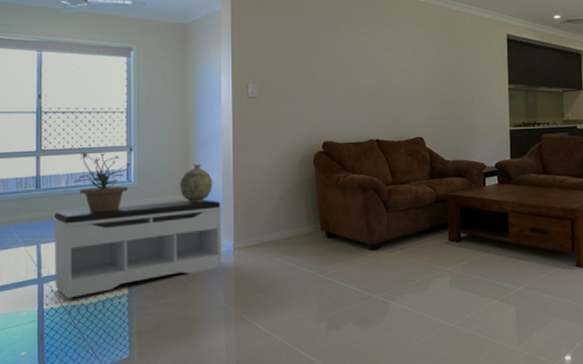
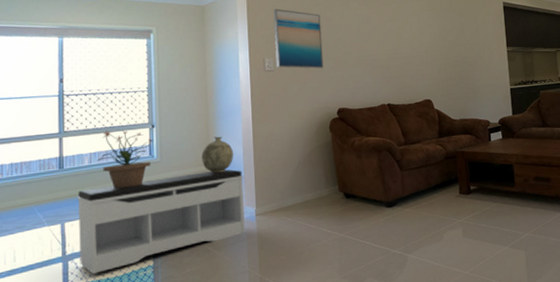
wall art: none [259,30,310,97] -> present [273,8,324,69]

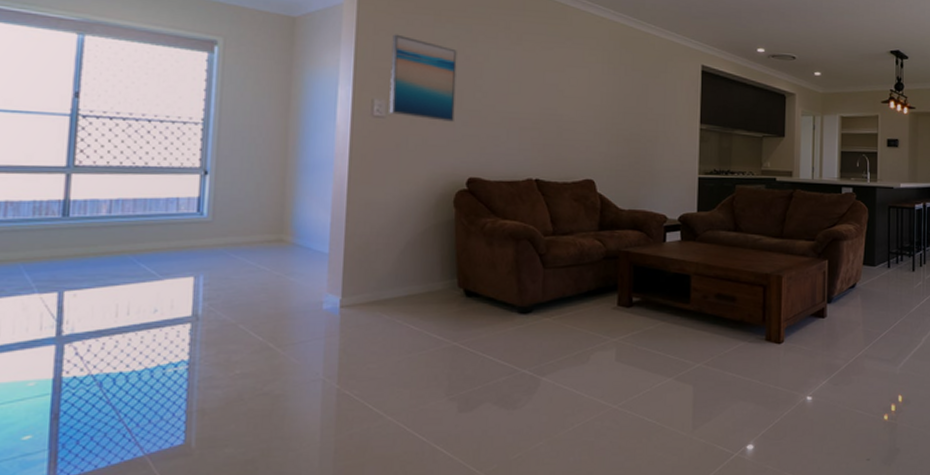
bench: present [77,169,245,274] -> none [81,241,328,364]
potted plant: present [97,130,153,189] -> none [119,171,205,252]
decorative vase: present [202,136,234,173] -> none [271,196,318,246]

